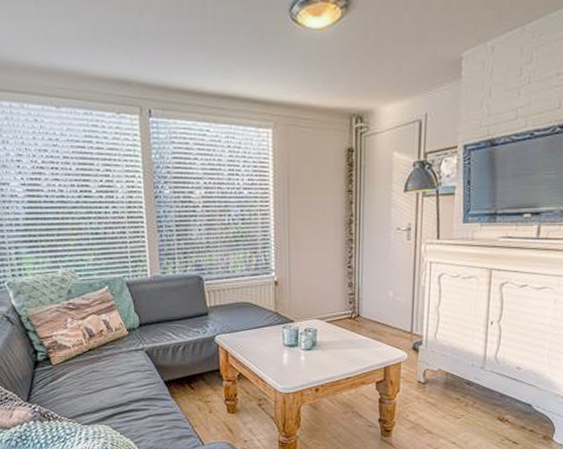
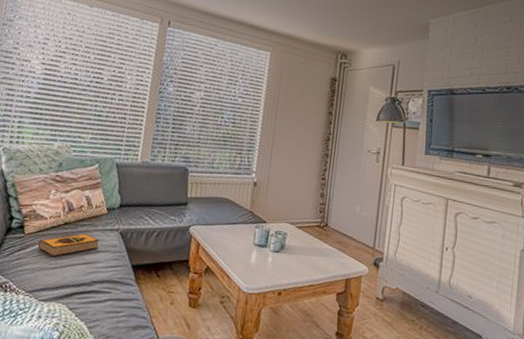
hardback book: none [68,356,128,383] -> present [38,233,100,257]

